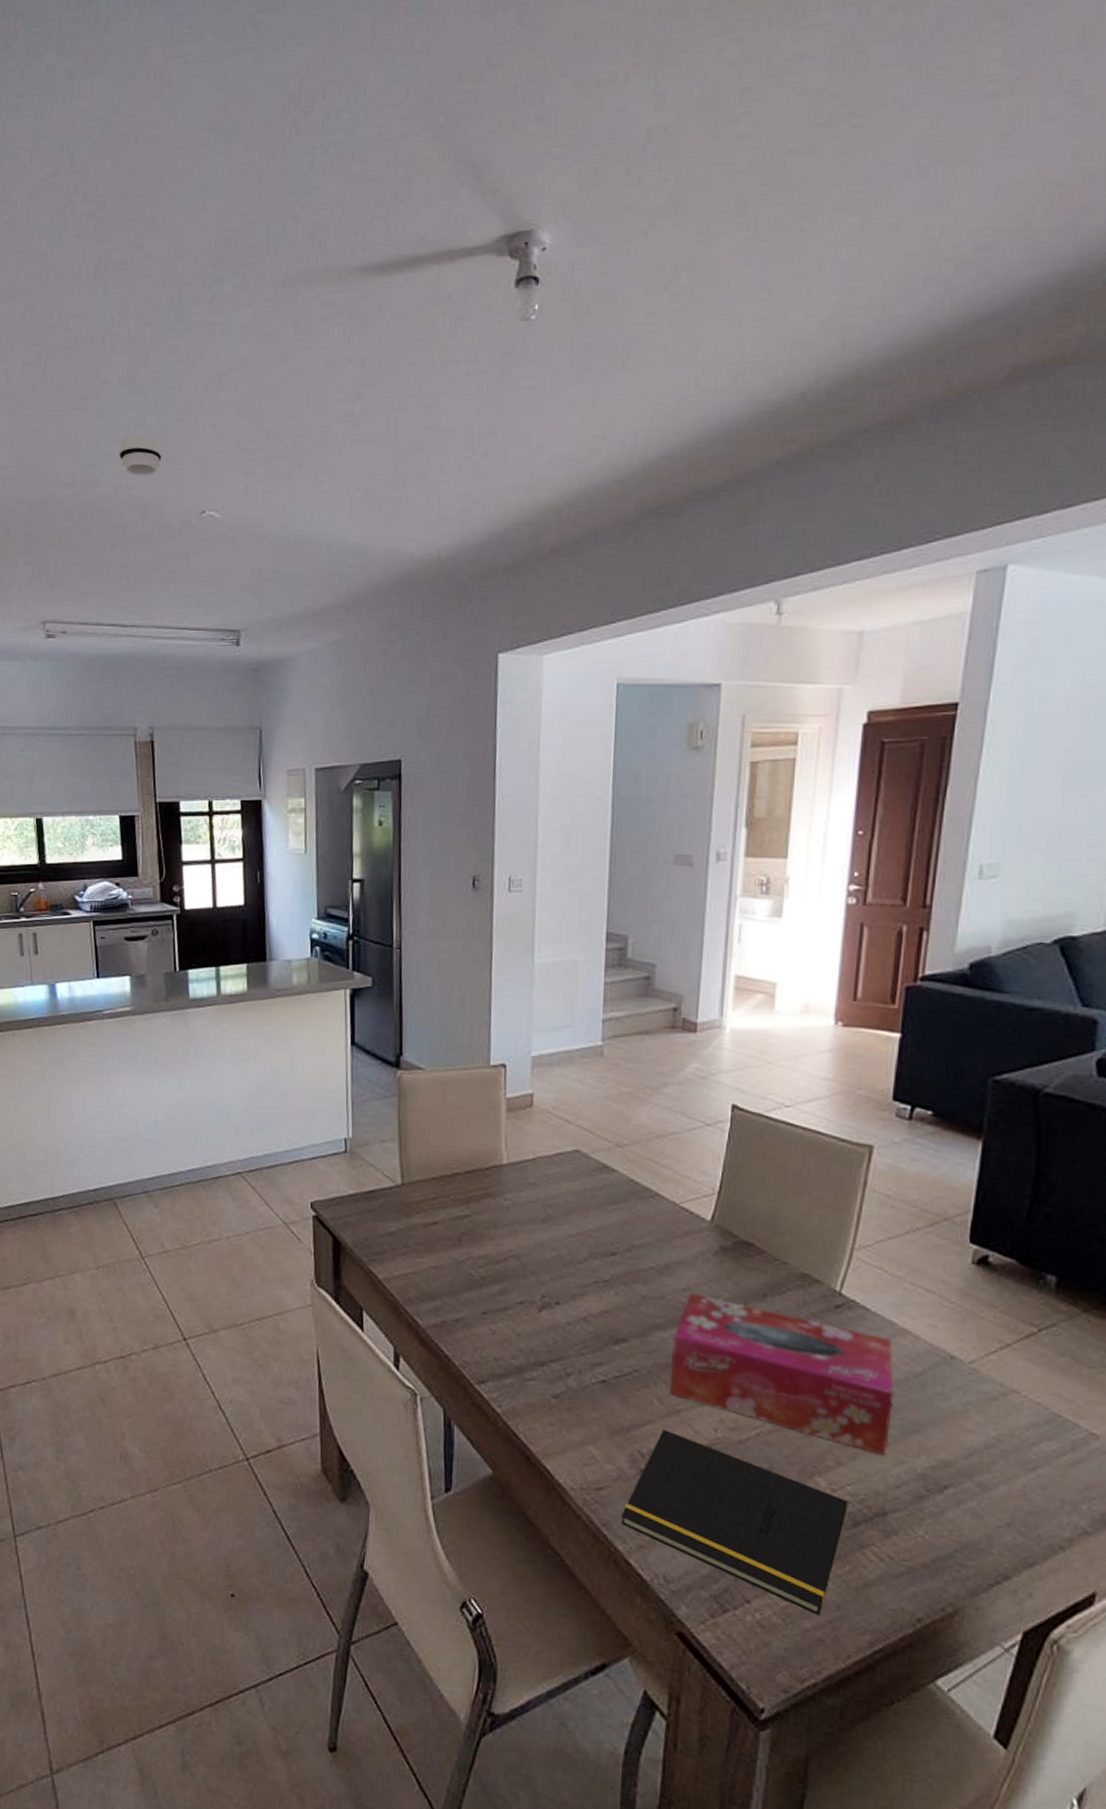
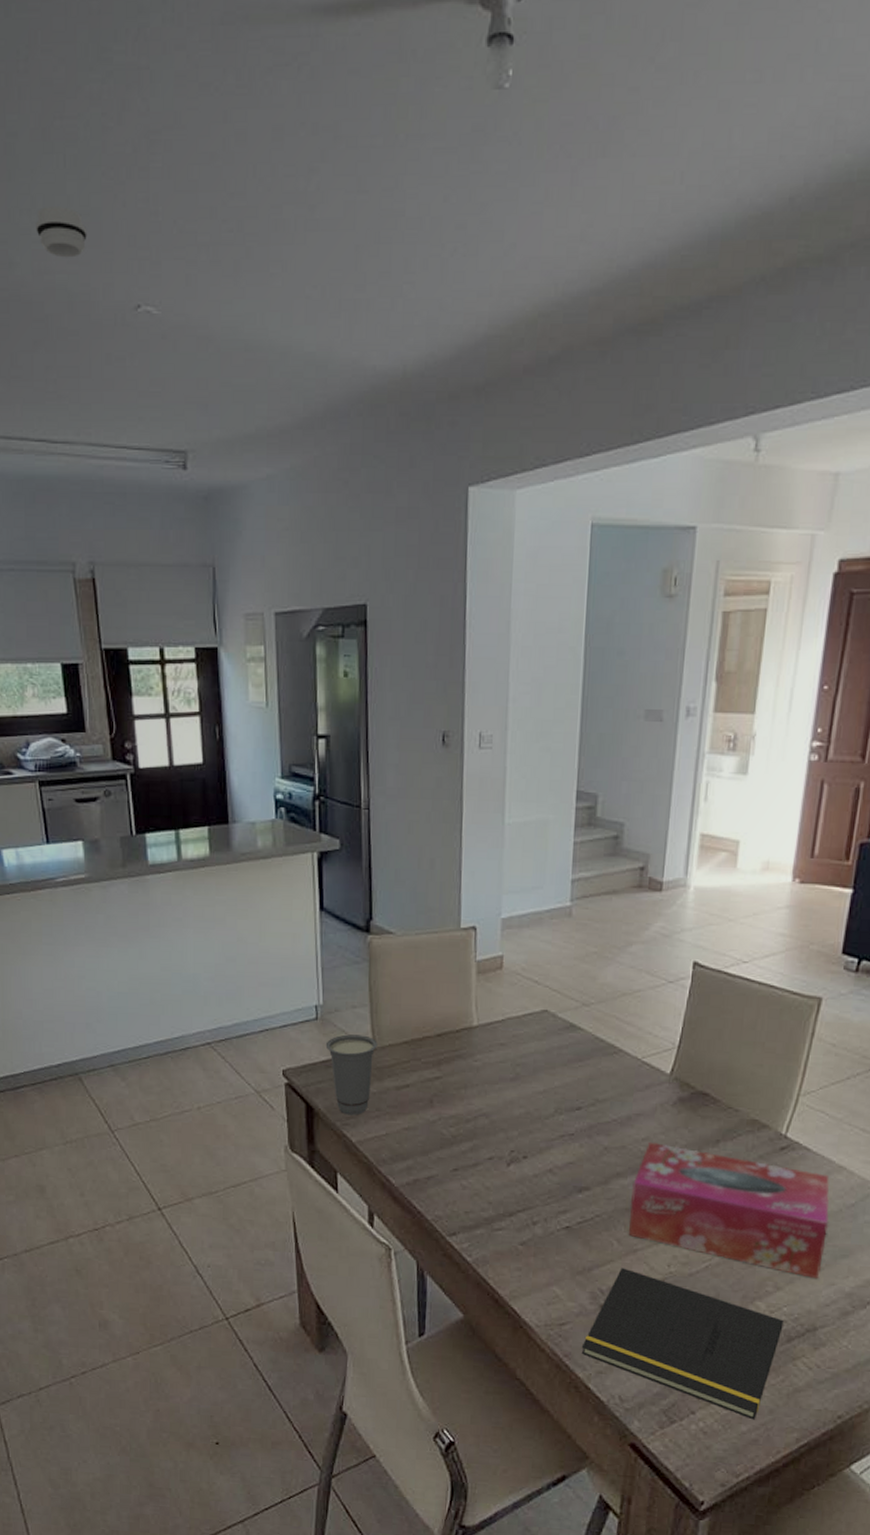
cup: none [354,1168,406,1252] -> present [325,1034,378,1116]

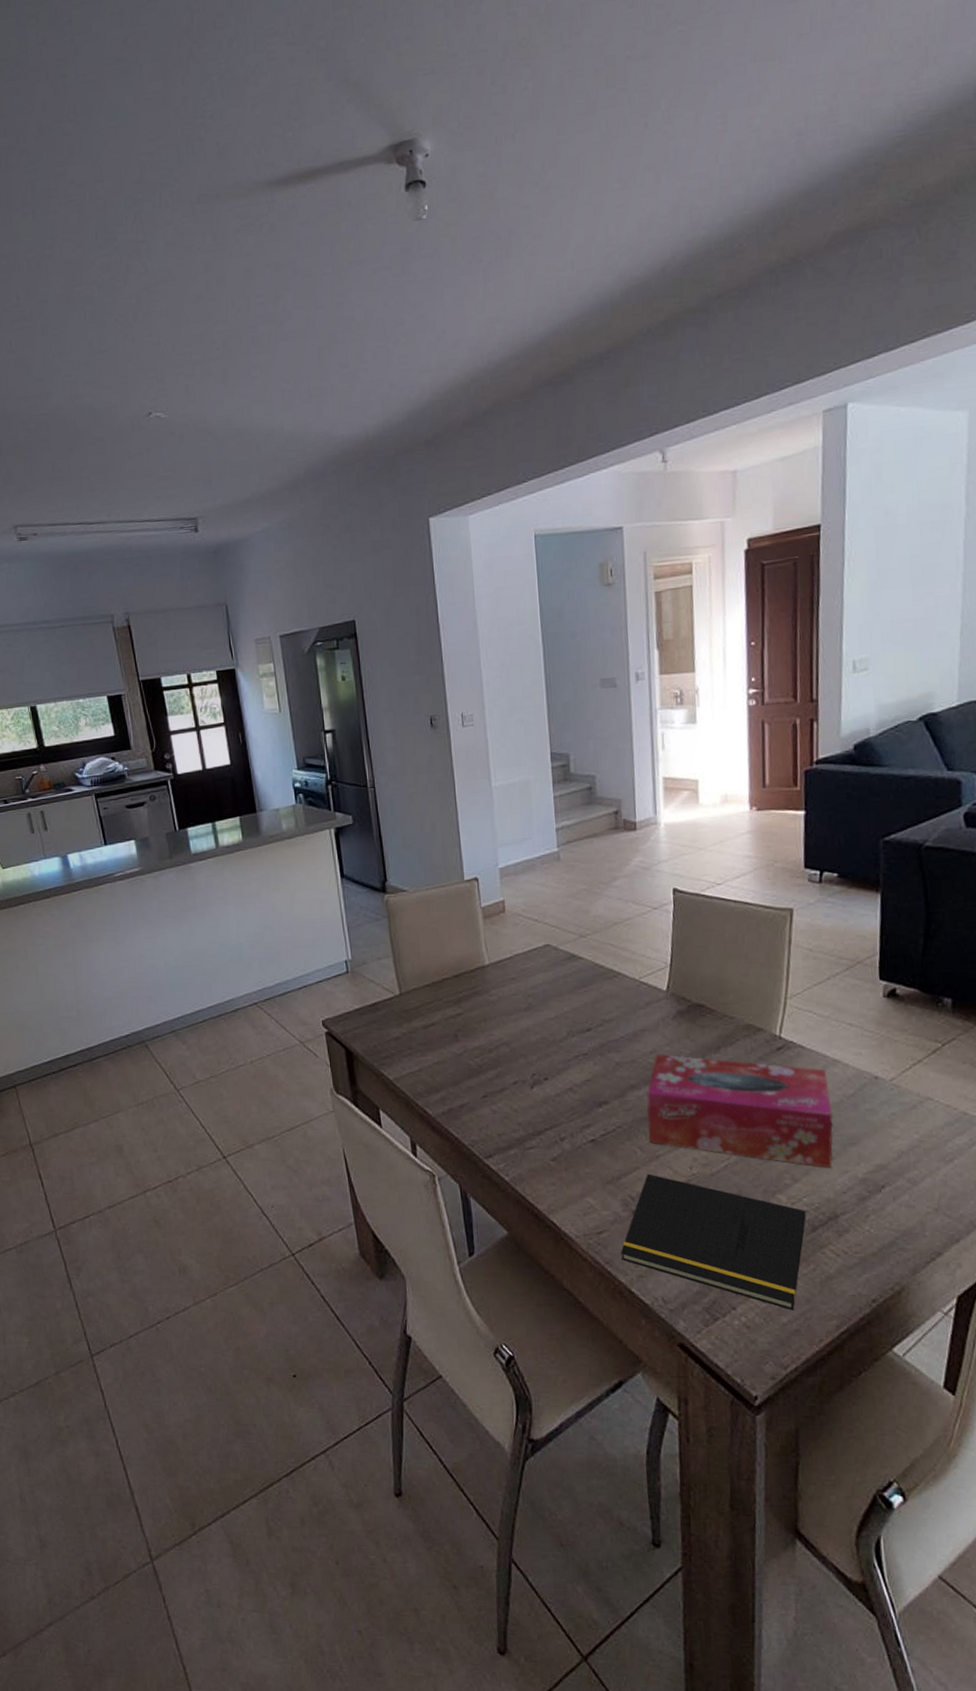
smoke detector: present [36,207,87,258] -> none [65,348,106,385]
cup: present [325,1034,378,1116] -> none [357,983,403,1056]

